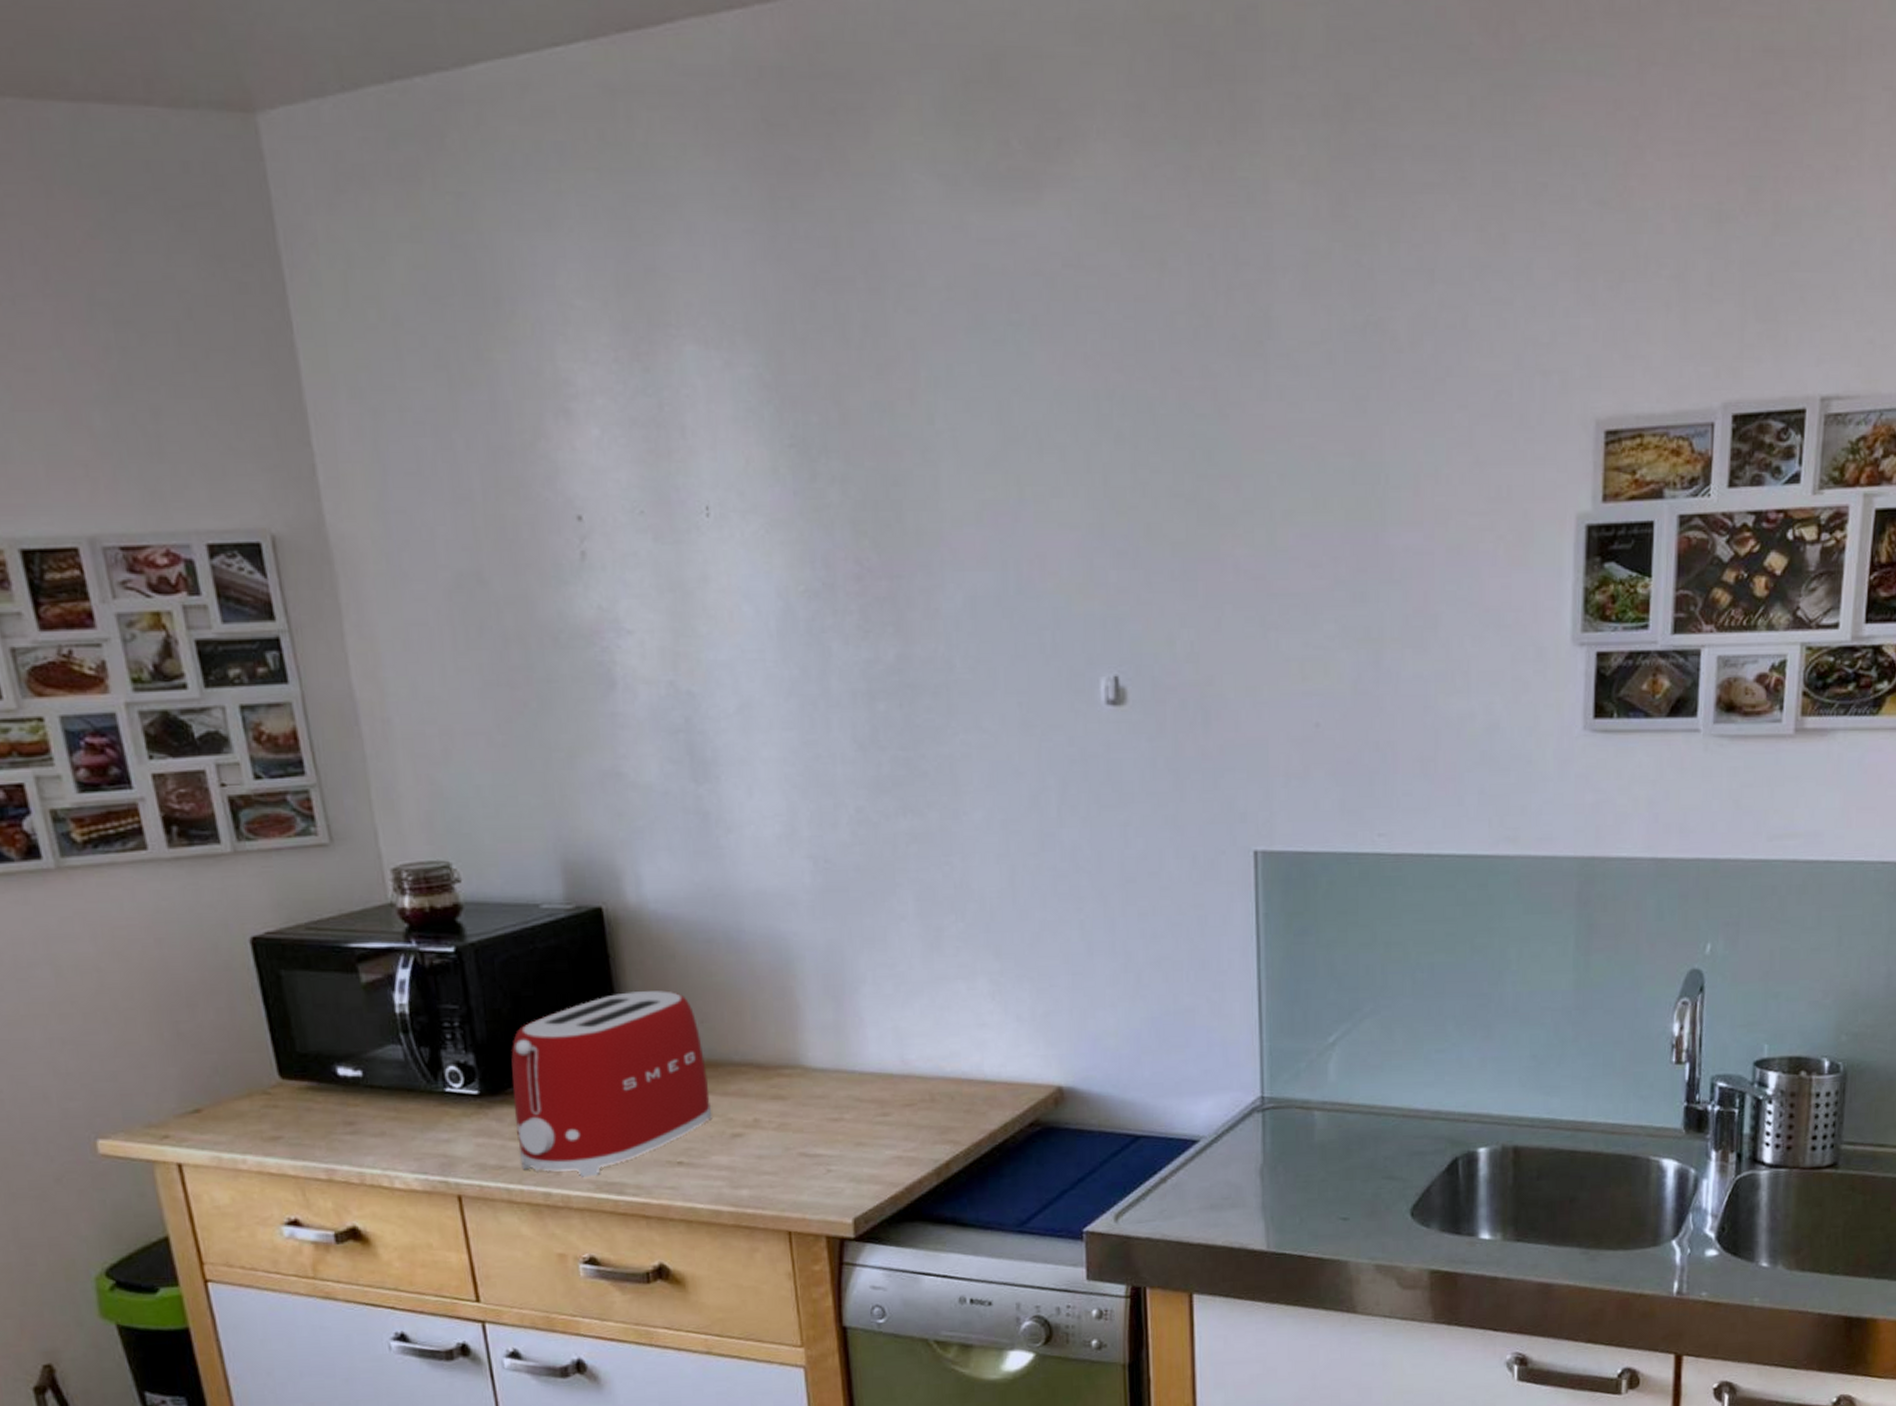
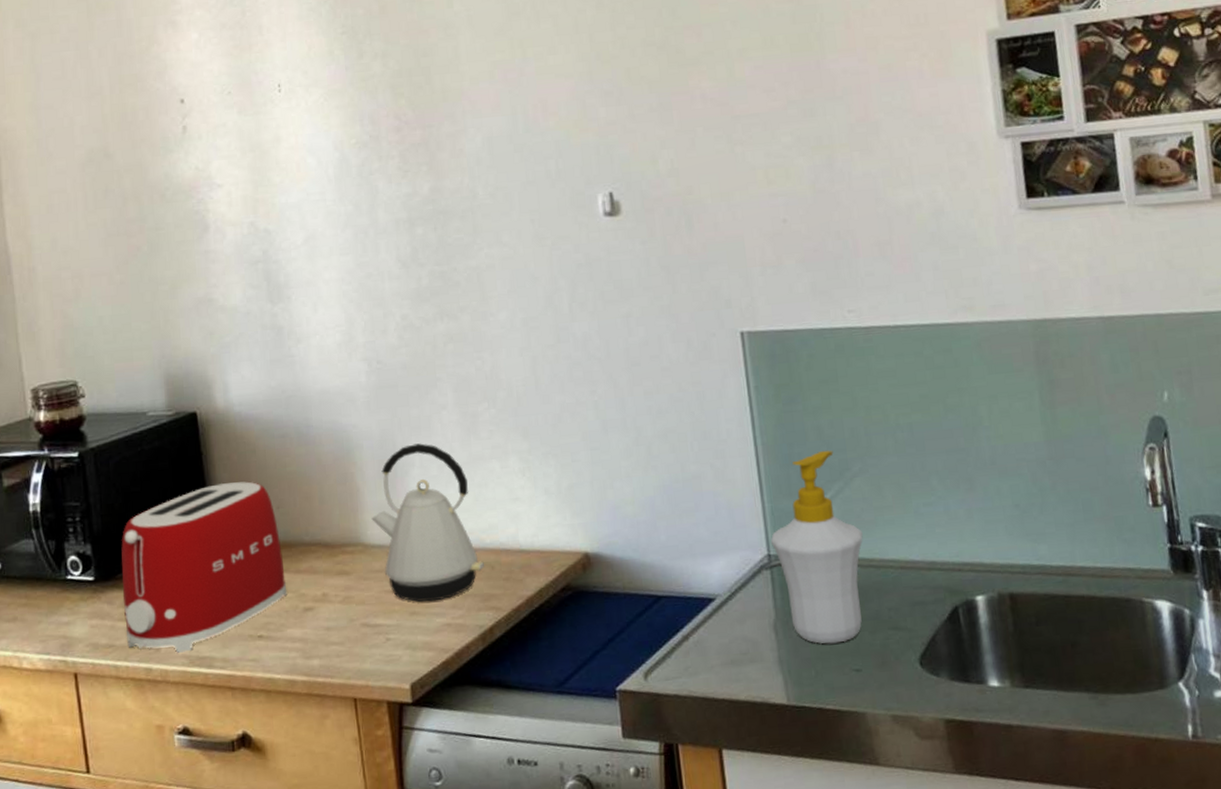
kettle: none [813,957,943,1133] -> present [371,443,484,602]
soap bottle: none [1265,987,1366,1191] -> present [770,450,863,644]

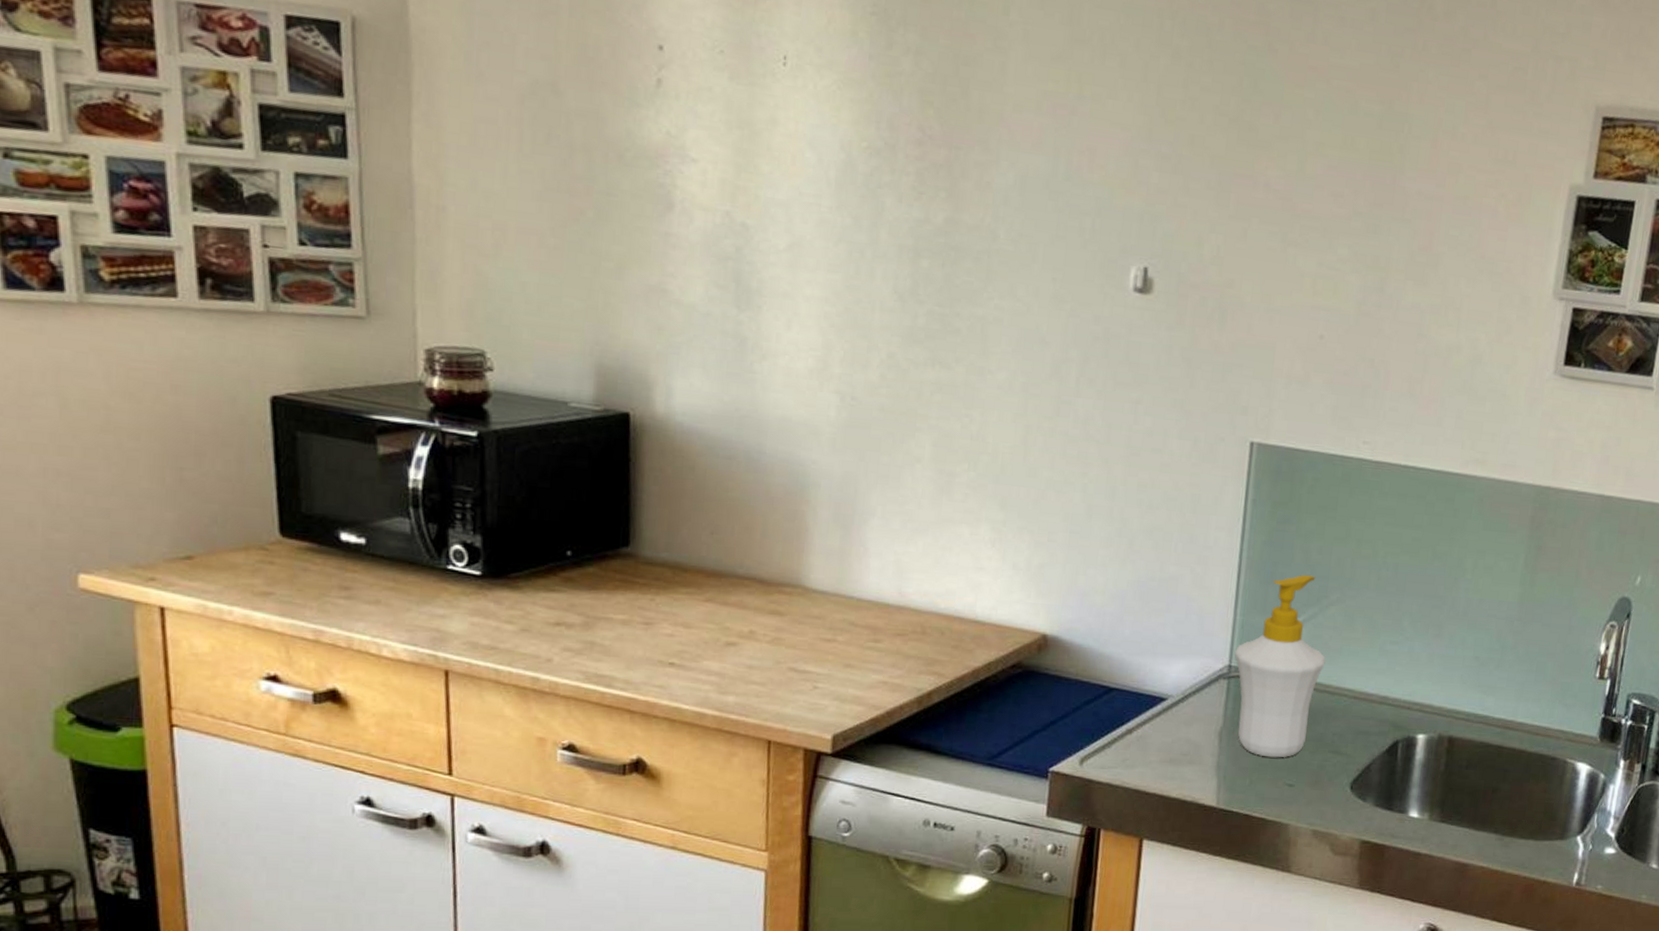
toaster: present [121,481,288,653] -> none [512,496,710,667]
kettle: present [371,443,484,602] -> none [817,492,934,657]

